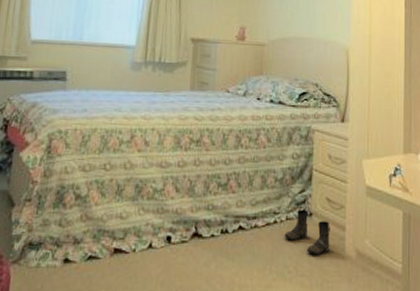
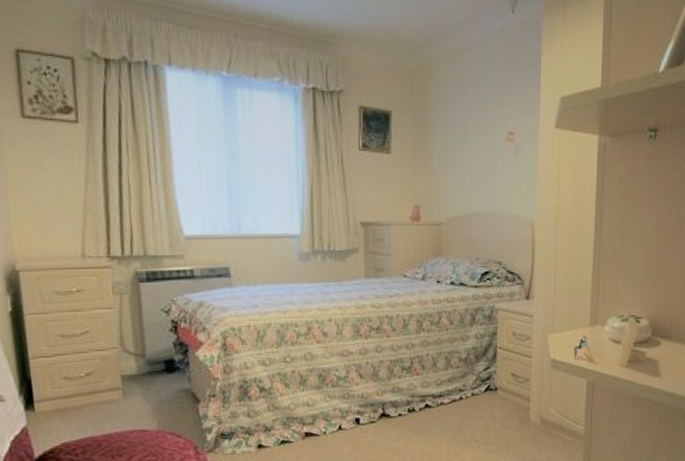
boots: present [284,209,330,255] -> none [470,384,515,424]

